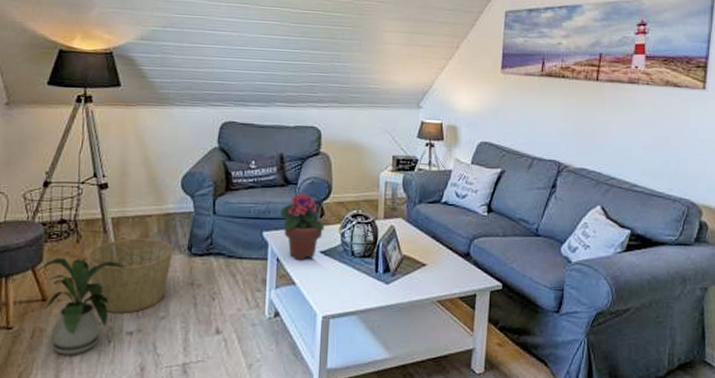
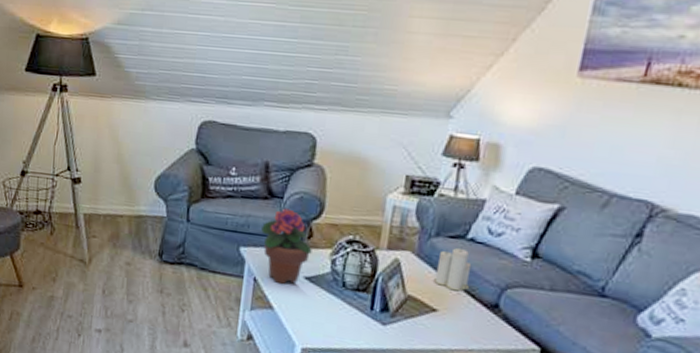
house plant: present [35,258,126,355] -> none [13,247,97,343]
basket: present [87,238,174,313] -> none [59,236,145,312]
candle: none [420,209,448,247] -> present [433,246,472,292]

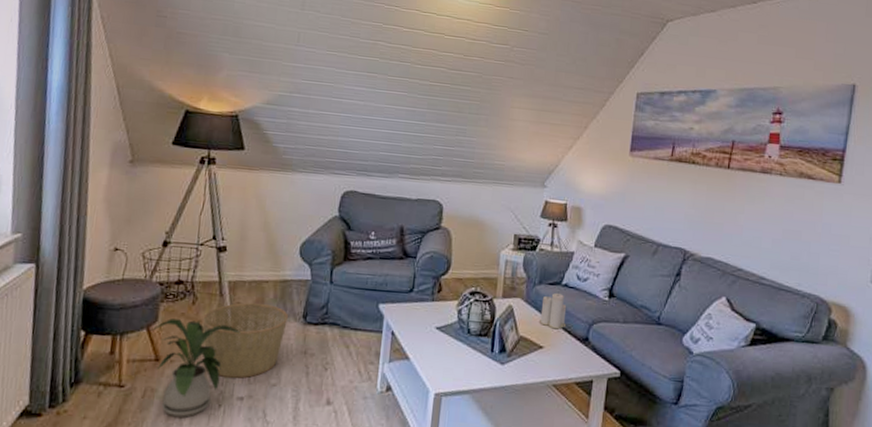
house plant: none [13,247,97,343] -> present [150,318,241,417]
basket: none [59,236,145,312] -> present [201,303,289,378]
potted flower: present [261,208,312,284] -> none [398,266,442,335]

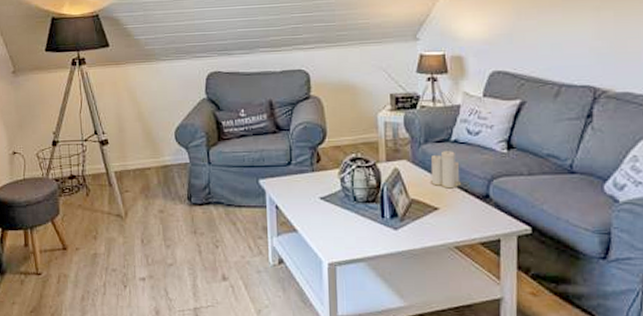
house plant: present [150,318,241,417] -> none [54,211,133,299]
basket: present [201,303,289,378] -> none [97,190,175,260]

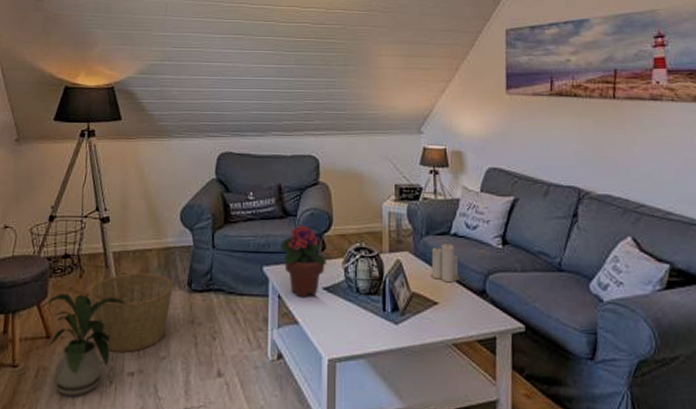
house plant: none [54,211,133,299] -> present [40,294,127,396]
basket: none [97,190,175,260] -> present [89,273,174,352]
potted flower: none [275,138,322,207] -> present [281,225,327,297]

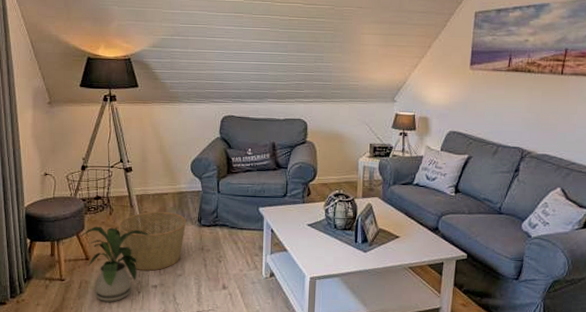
potted flower: present [281,225,327,297] -> none [274,175,311,231]
candle: present [430,241,461,283] -> none [394,190,419,222]

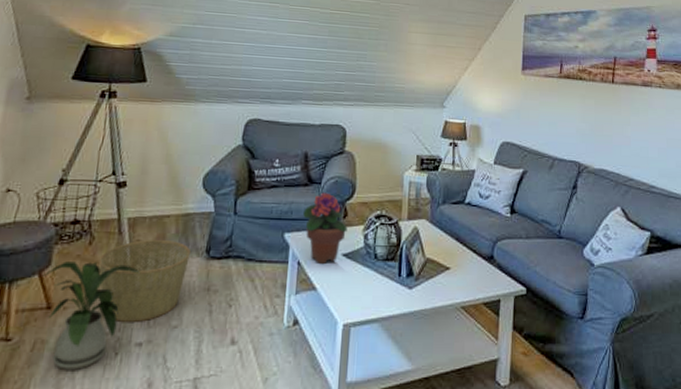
potted flower: none [274,175,311,231] -> present [303,192,348,263]

